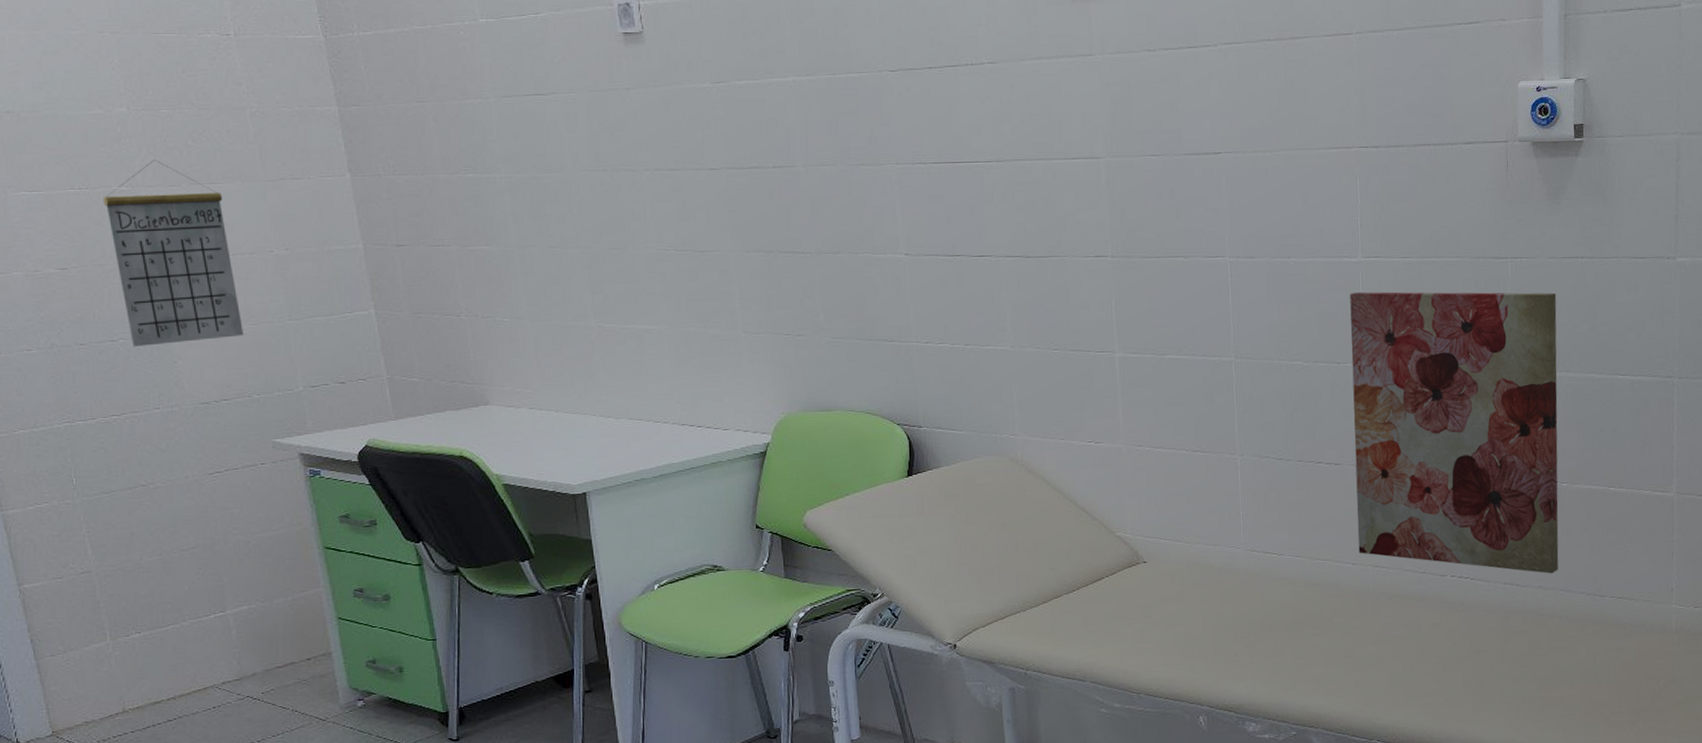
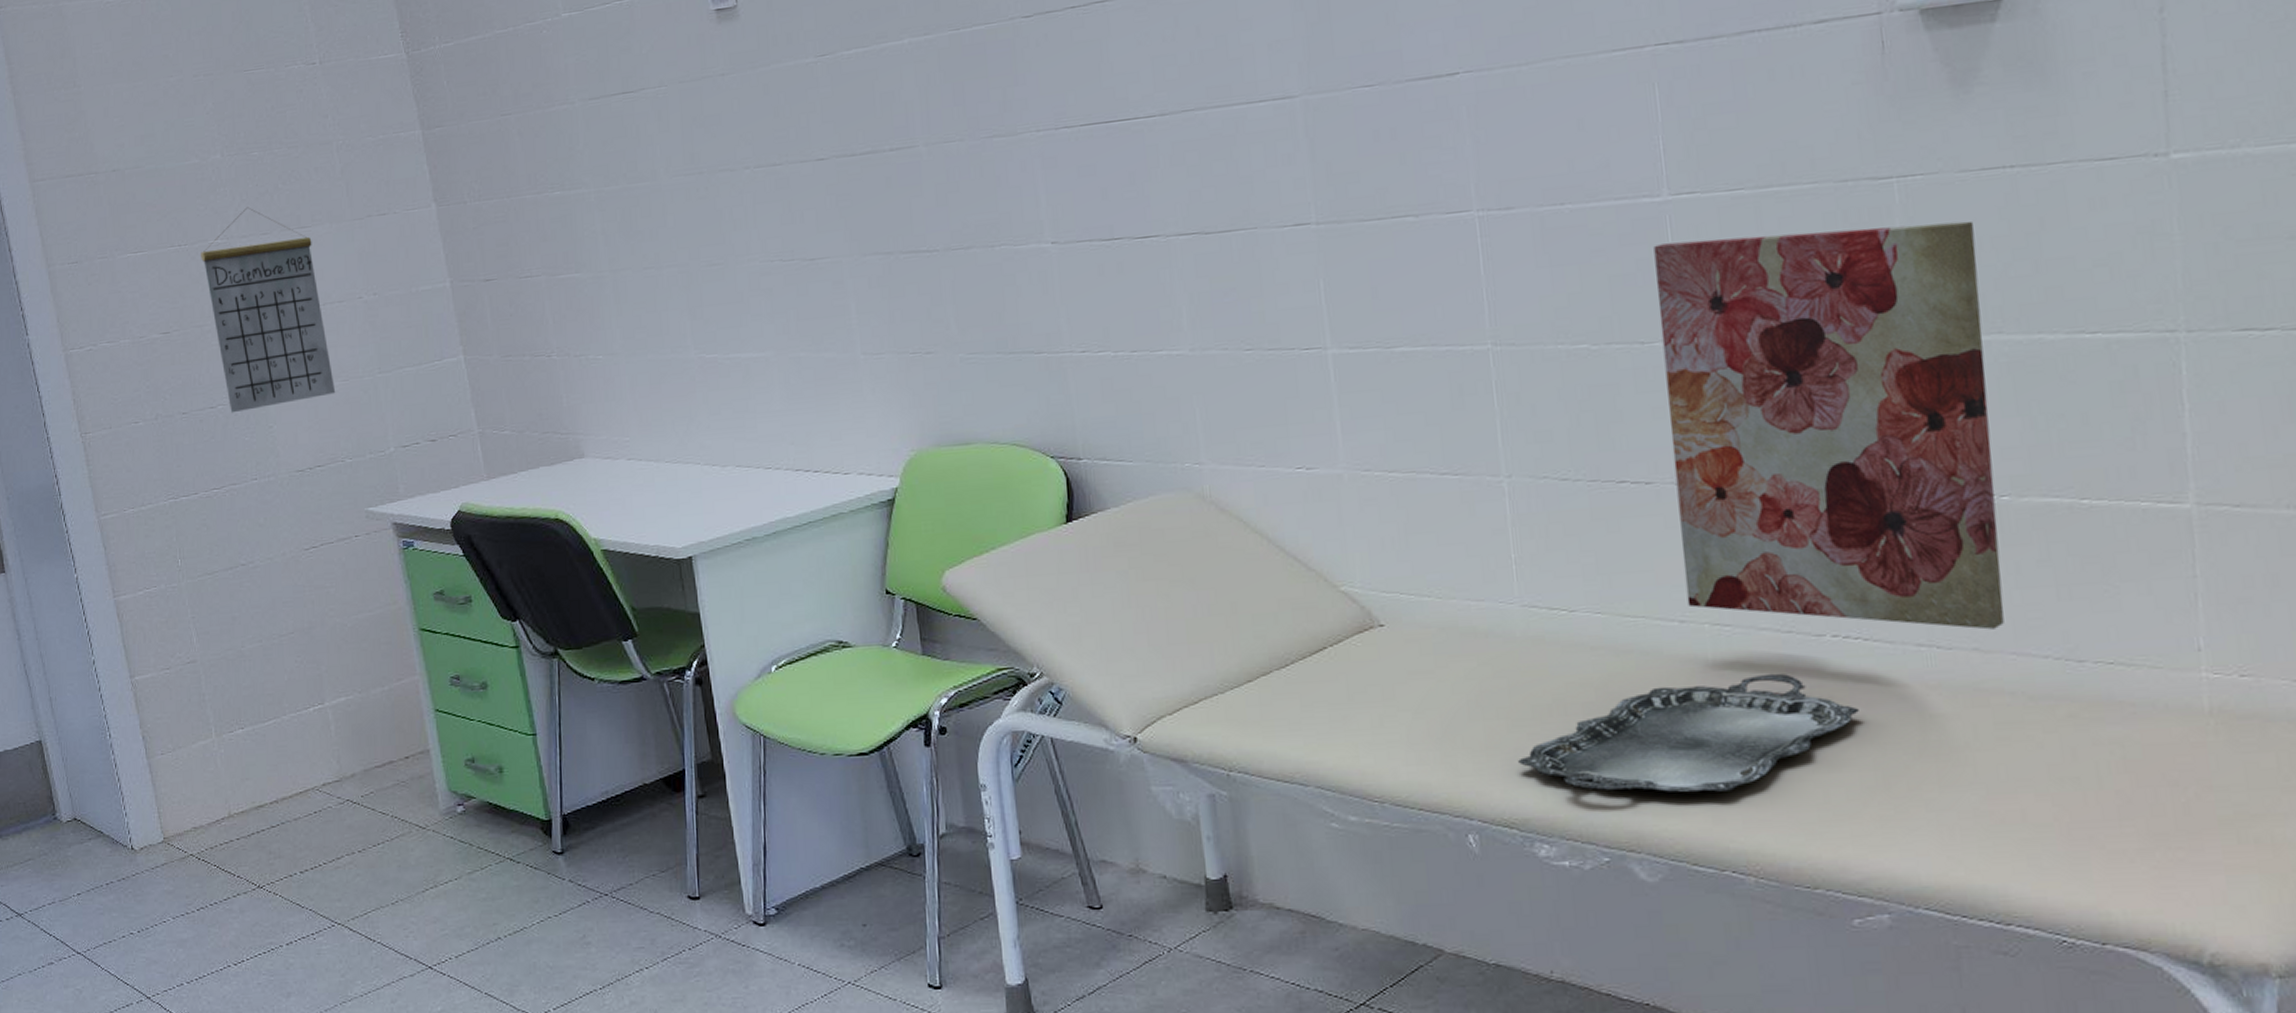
serving tray: none [1237,601,1465,686] -> present [1518,673,1859,794]

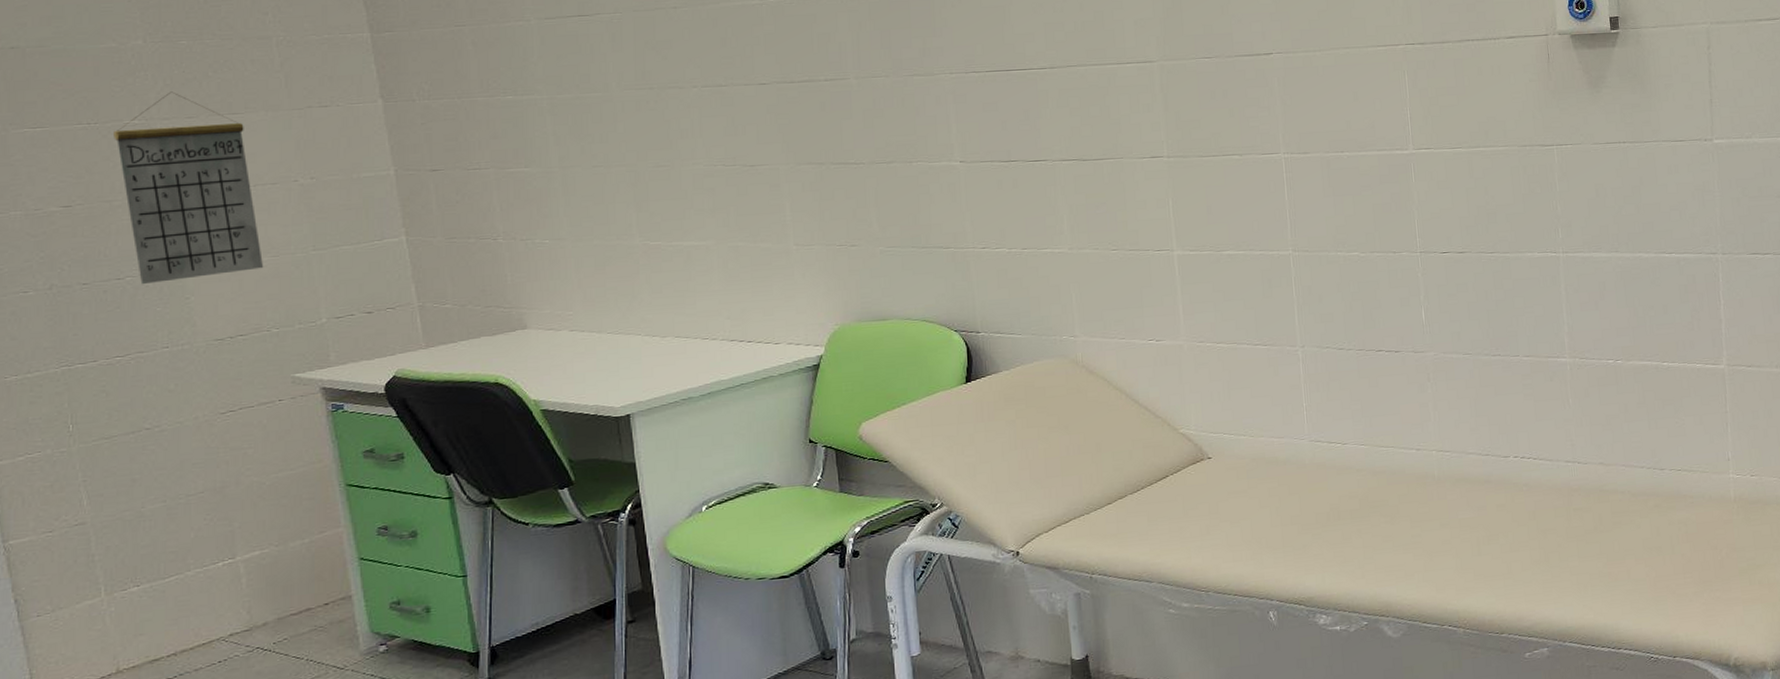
serving tray: present [1518,673,1859,794] -> none [1306,484,1530,574]
wall art: present [1653,221,2004,630] -> none [1403,177,1618,450]

